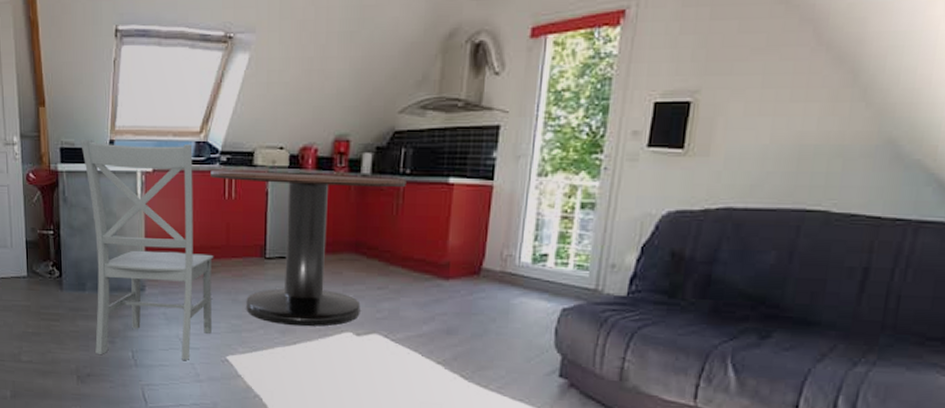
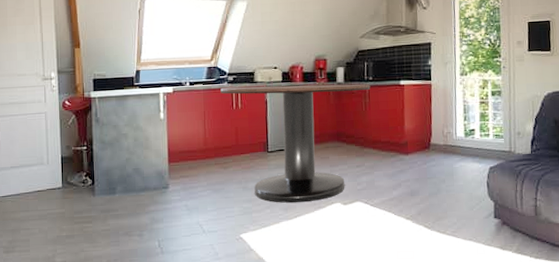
chair: present [81,140,214,360] -> none [111,70,227,248]

